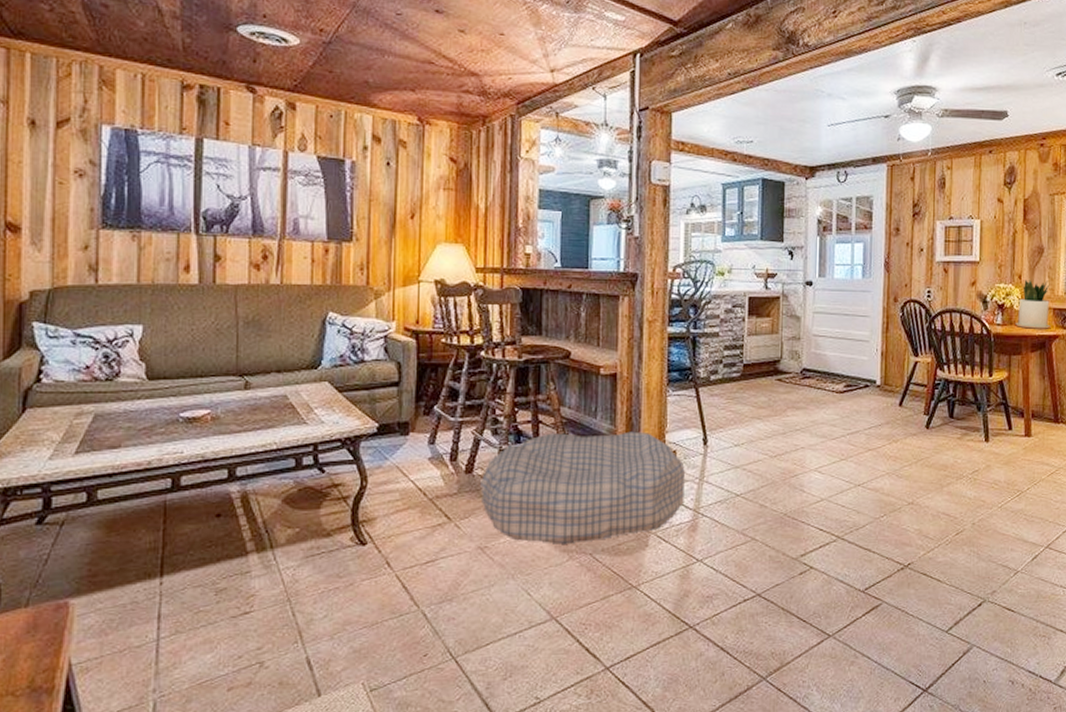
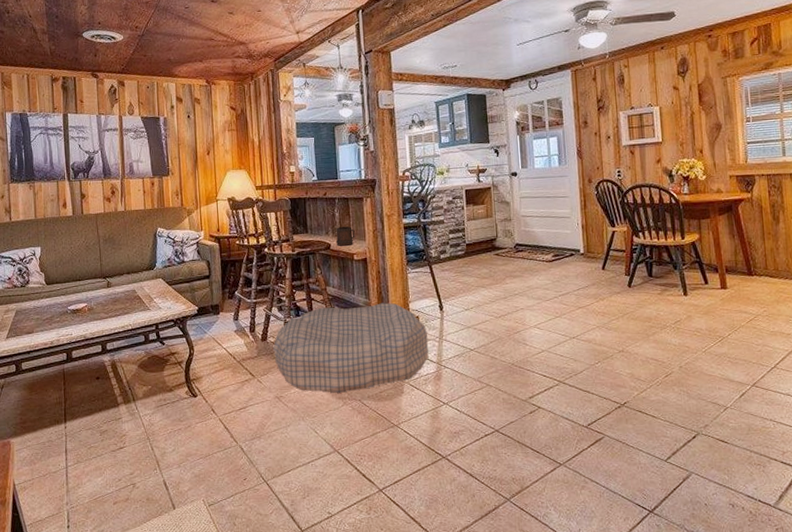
beer mug: none [578,331,604,355] -> present [335,226,355,246]
planter: present [1014,280,1051,329] -> none [700,152,736,196]

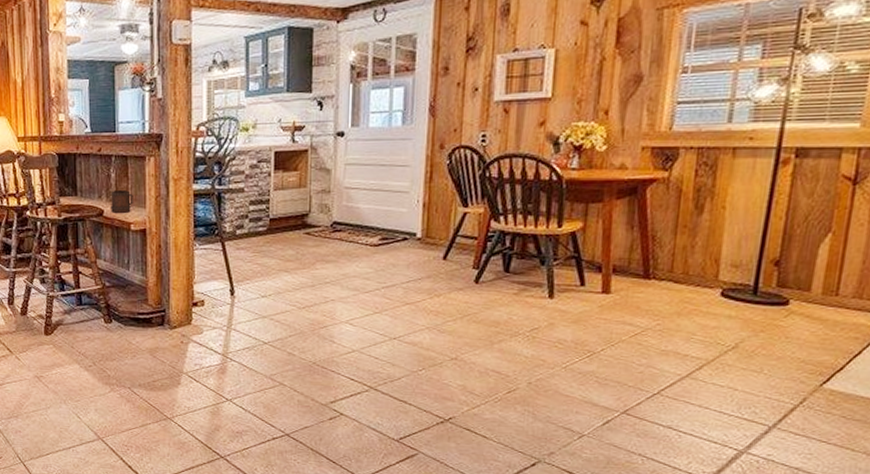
dog bed: present [273,303,429,393] -> none [34,282,213,378]

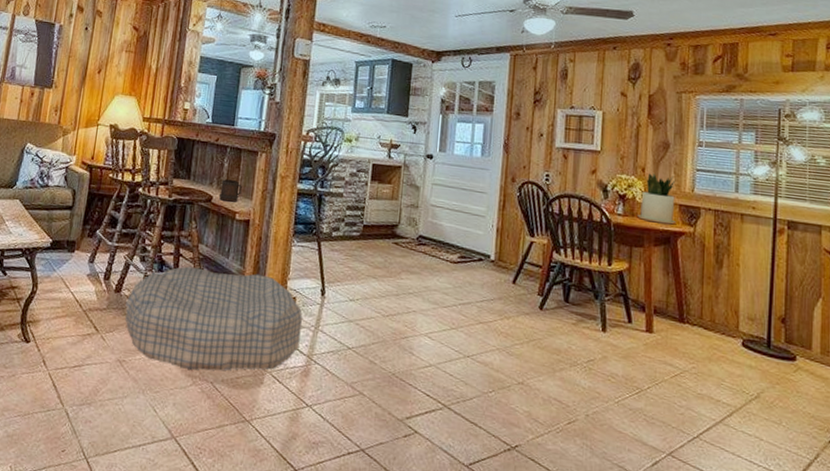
dog bed: none [34,282,213,378] -> present [125,266,302,371]
planter: none [595,114,649,173] -> present [636,173,677,225]

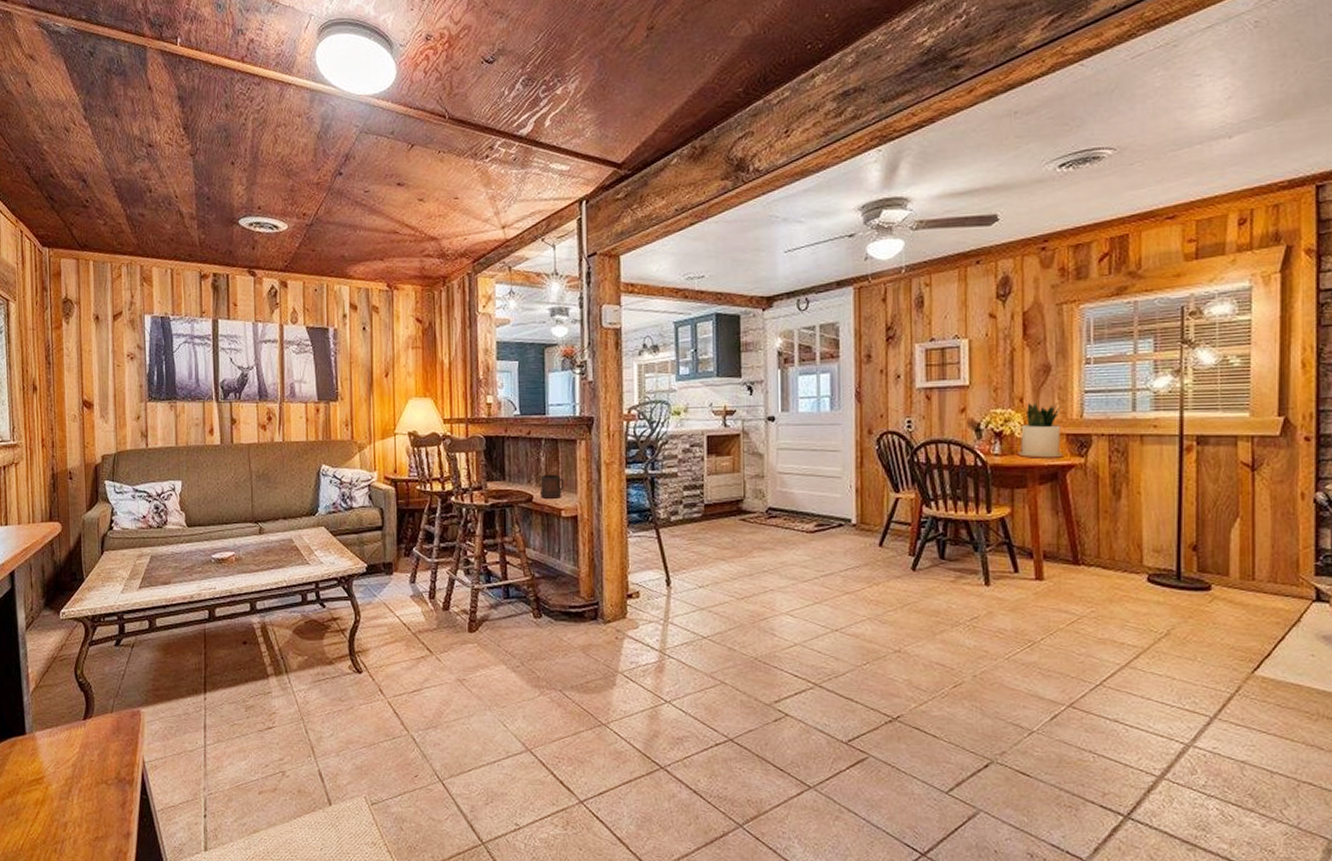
dog bed: present [125,266,302,371] -> none [457,572,649,680]

